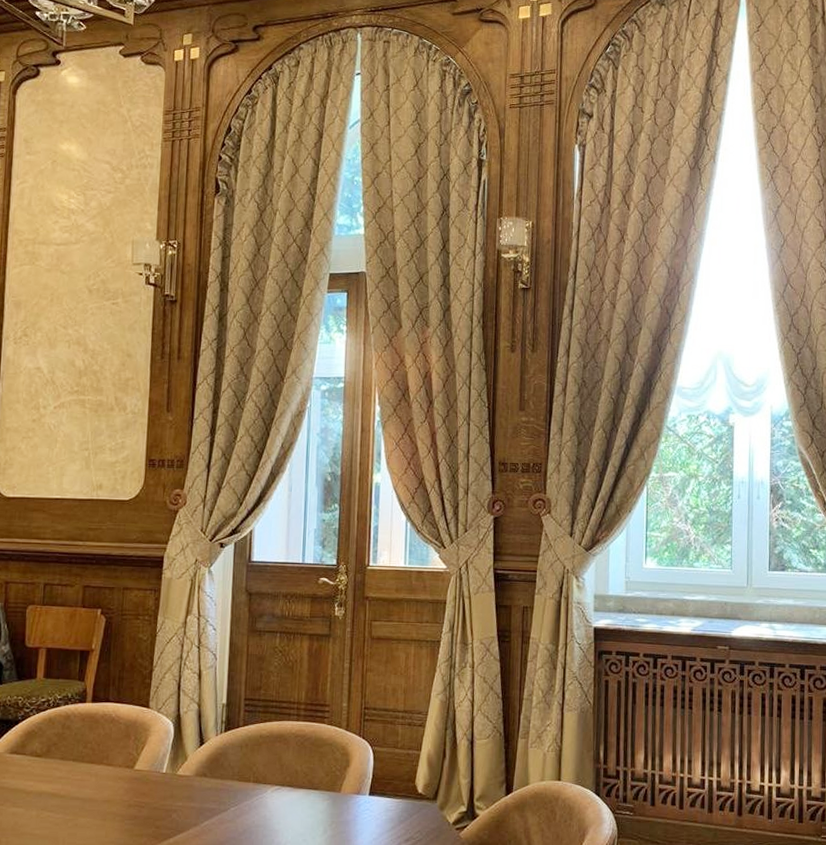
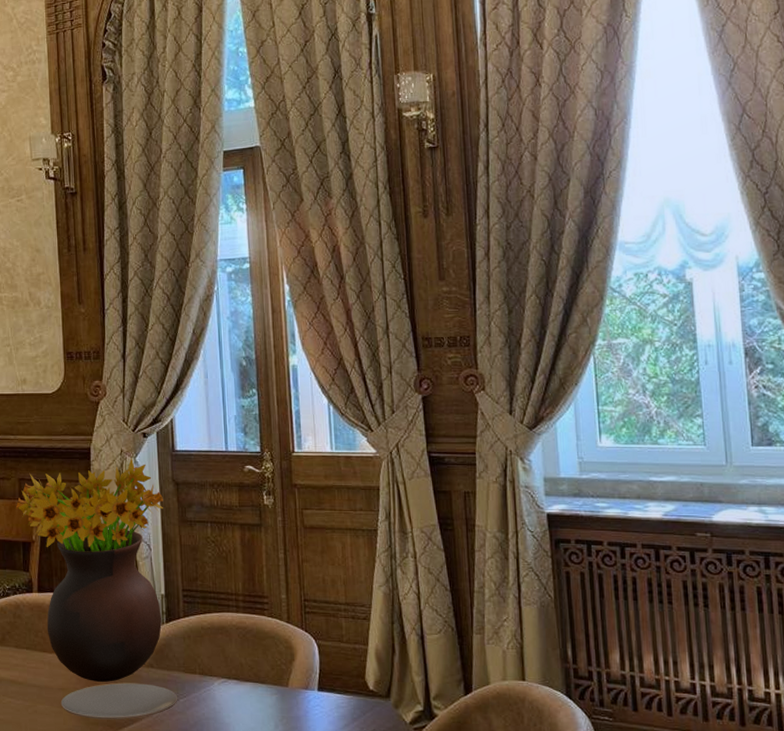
flower arrangement: none [76,567,235,793] -> present [15,458,164,682]
plate: none [104,793,229,831] -> present [60,683,178,720]

